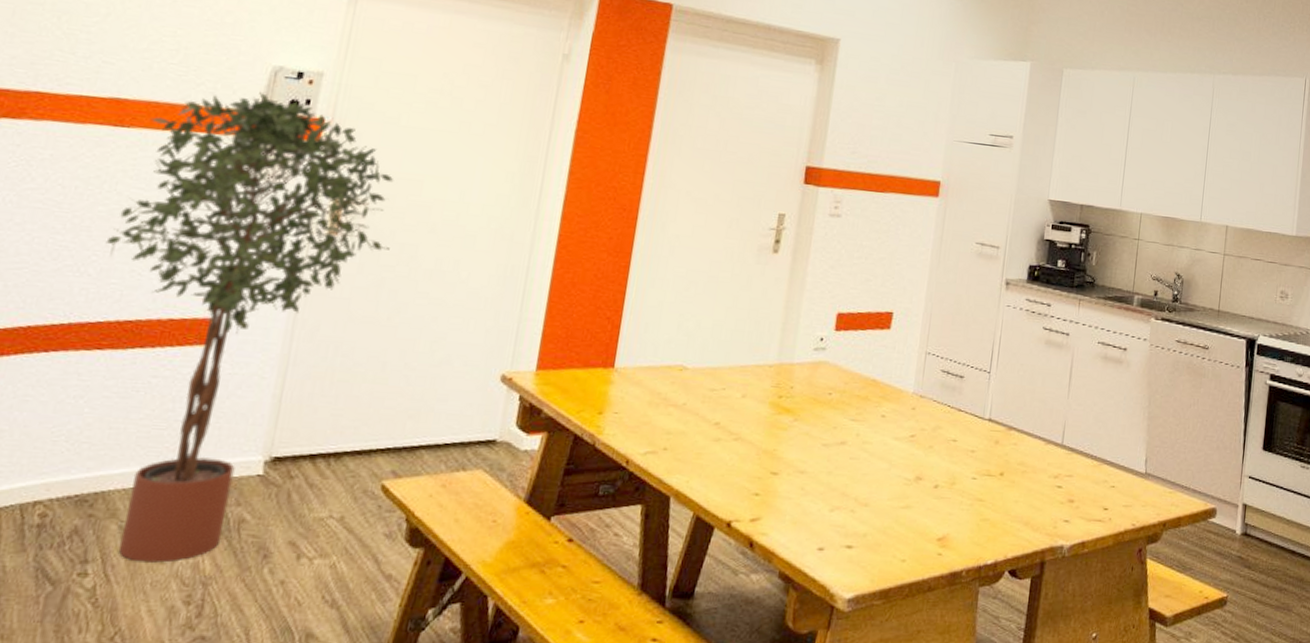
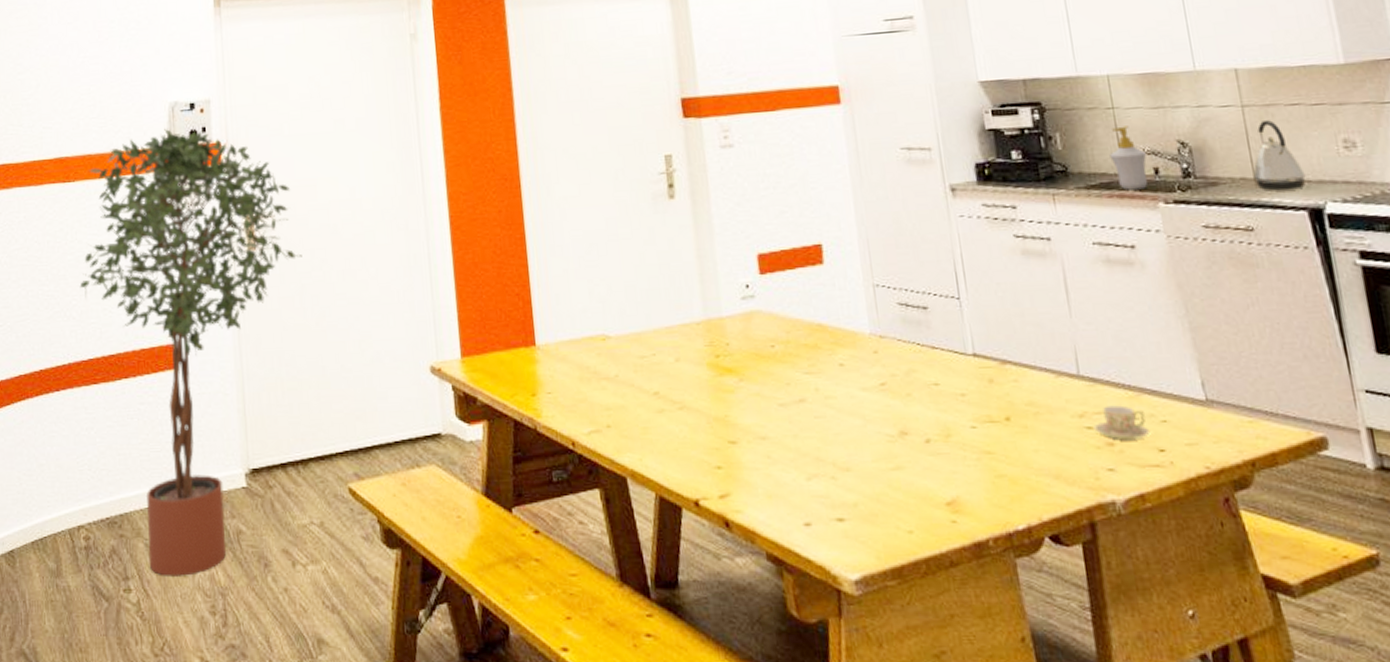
teacup: none [1062,471,1102,499] -> present [1093,405,1151,441]
soap bottle: none [1127,254,1153,306] -> present [1109,125,1149,191]
kettle: none [1218,268,1252,323] -> present [1252,120,1306,191]

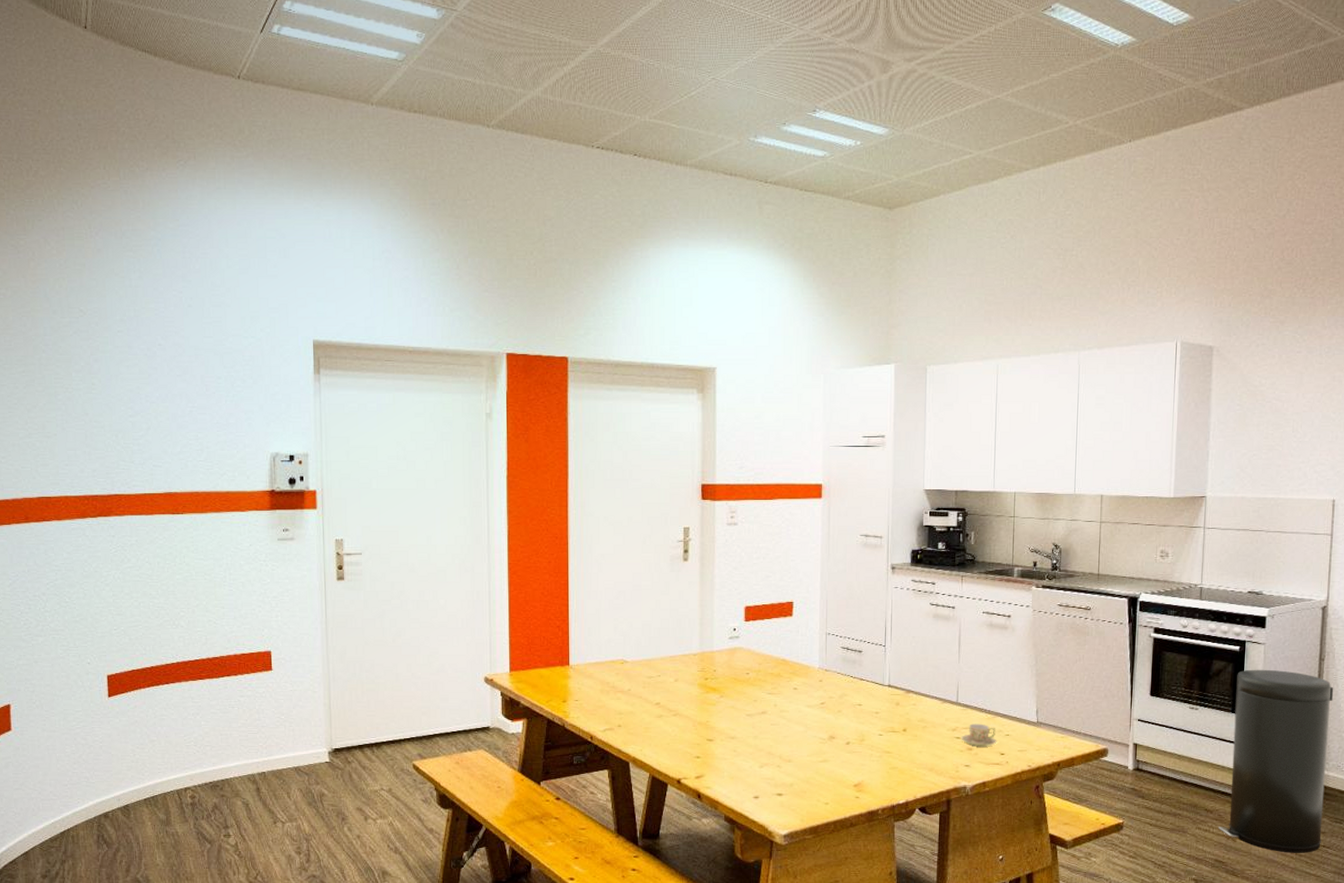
potted tree: present [79,128,302,576] -> none [187,474,384,826]
soap bottle: present [1109,125,1149,191] -> none [1005,530,1031,577]
kettle: present [1252,120,1306,191] -> none [1098,534,1132,583]

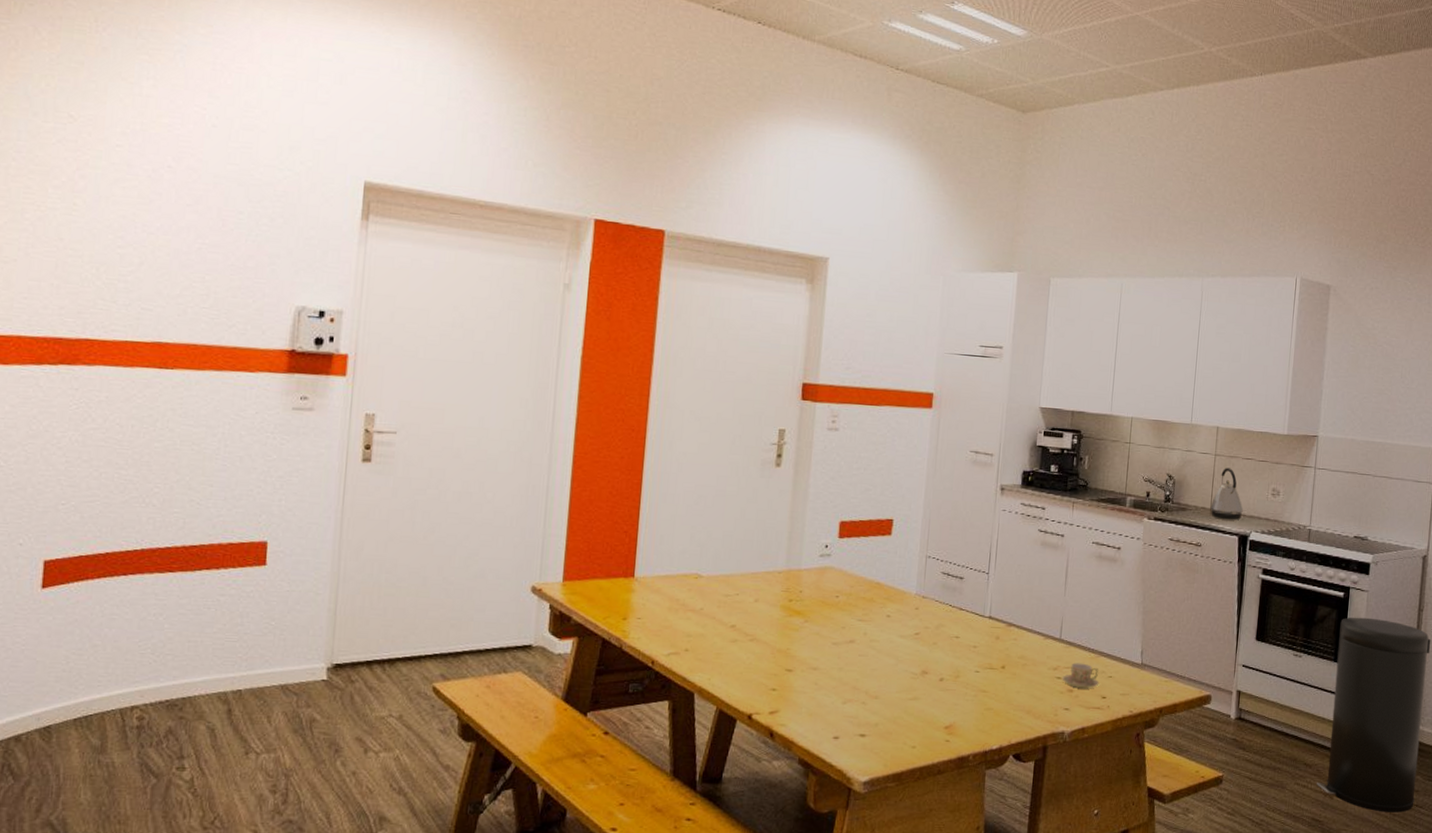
kettle: none [1098,534,1132,583] -> present [1210,468,1243,521]

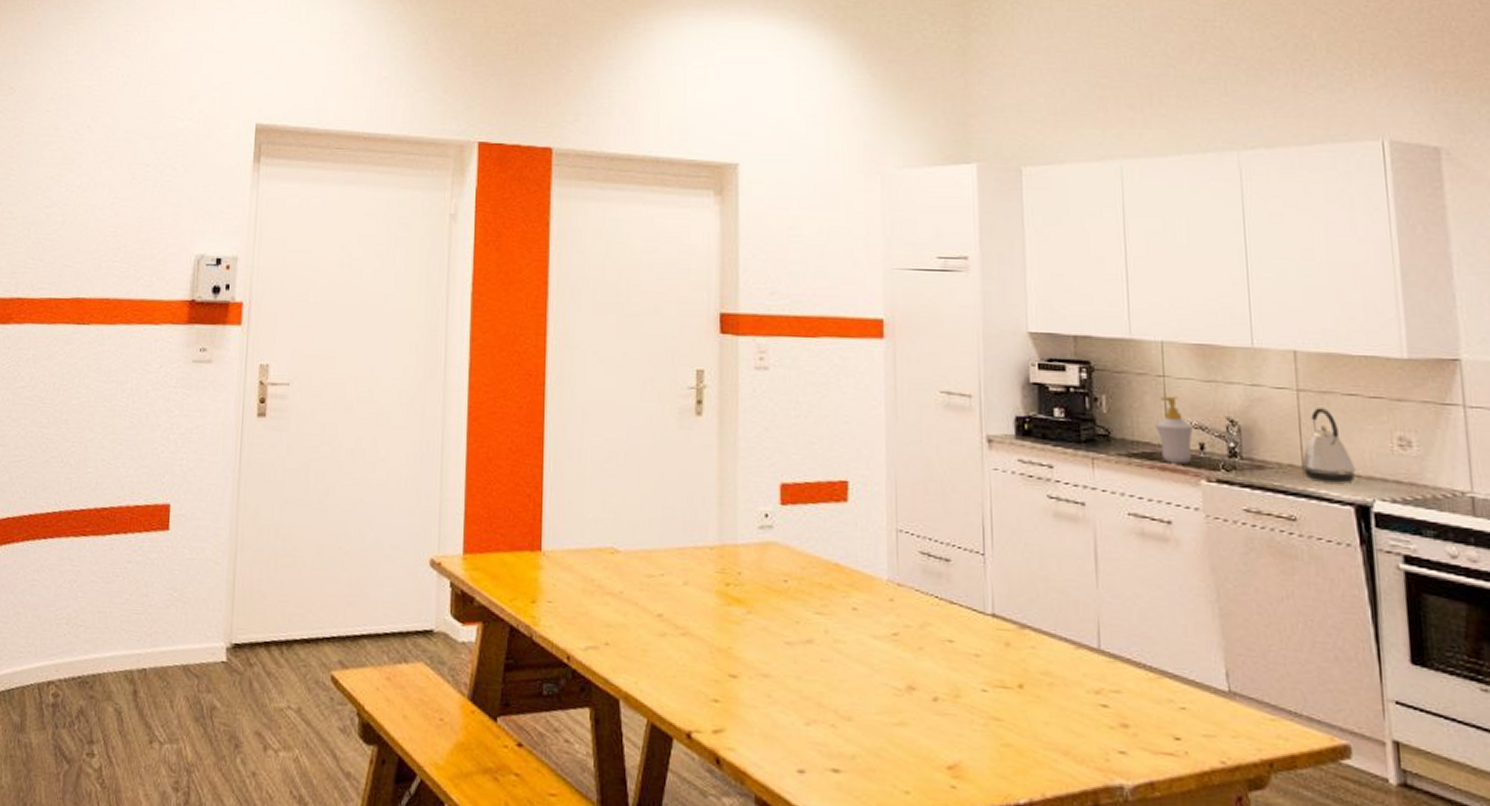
teacup: present [1062,663,1100,689] -> none [1109,685,1168,725]
soap bottle: none [1119,457,1145,507] -> present [1155,396,1194,464]

